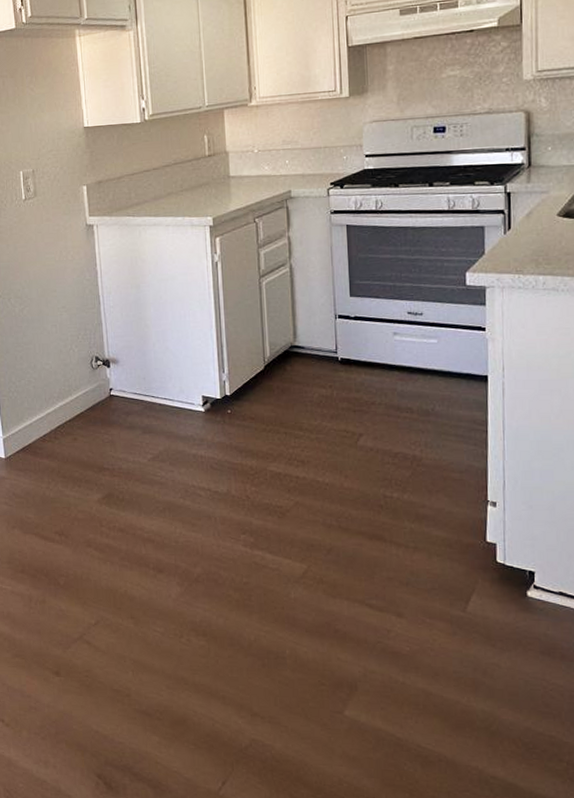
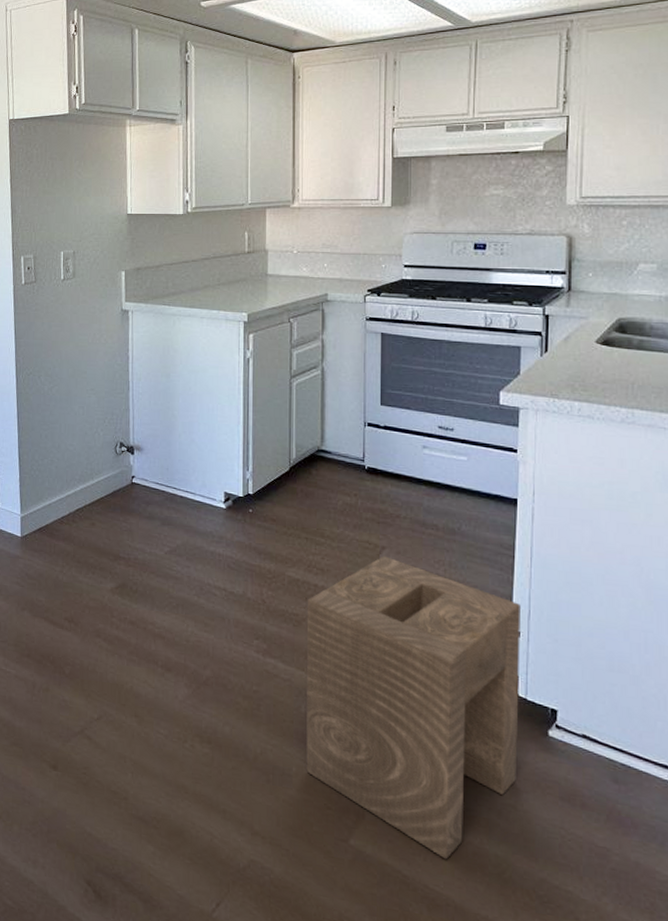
stool: none [289,442,499,720] -> present [306,556,520,860]

